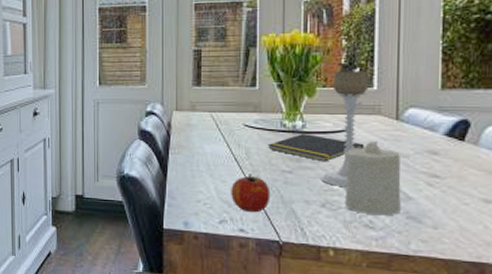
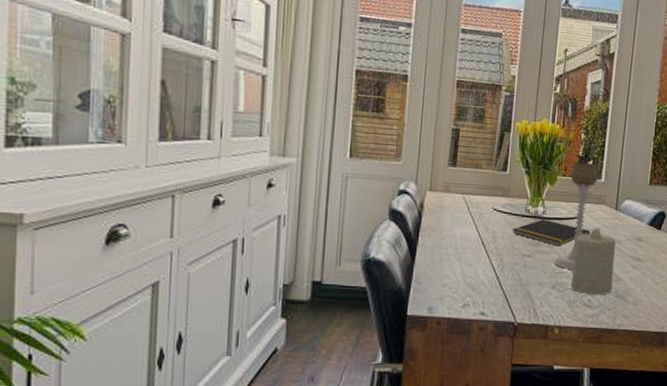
fruit: present [231,174,271,213] -> none [475,257,511,296]

